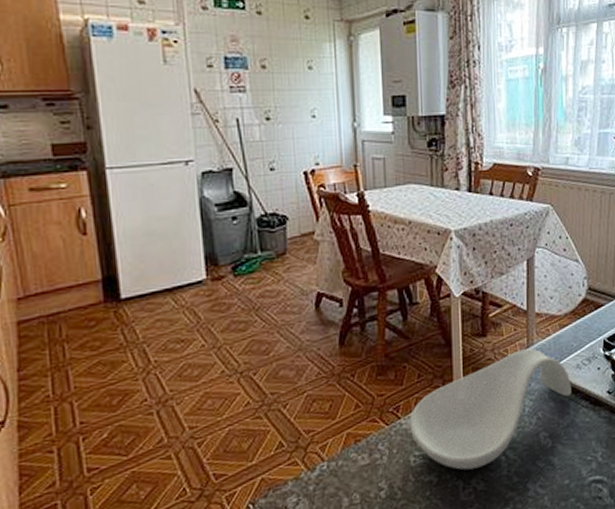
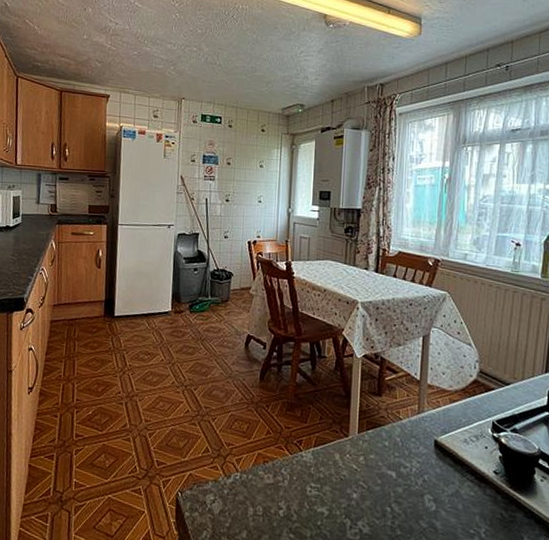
spoon rest: present [409,348,572,470] -> none [308,414,458,513]

